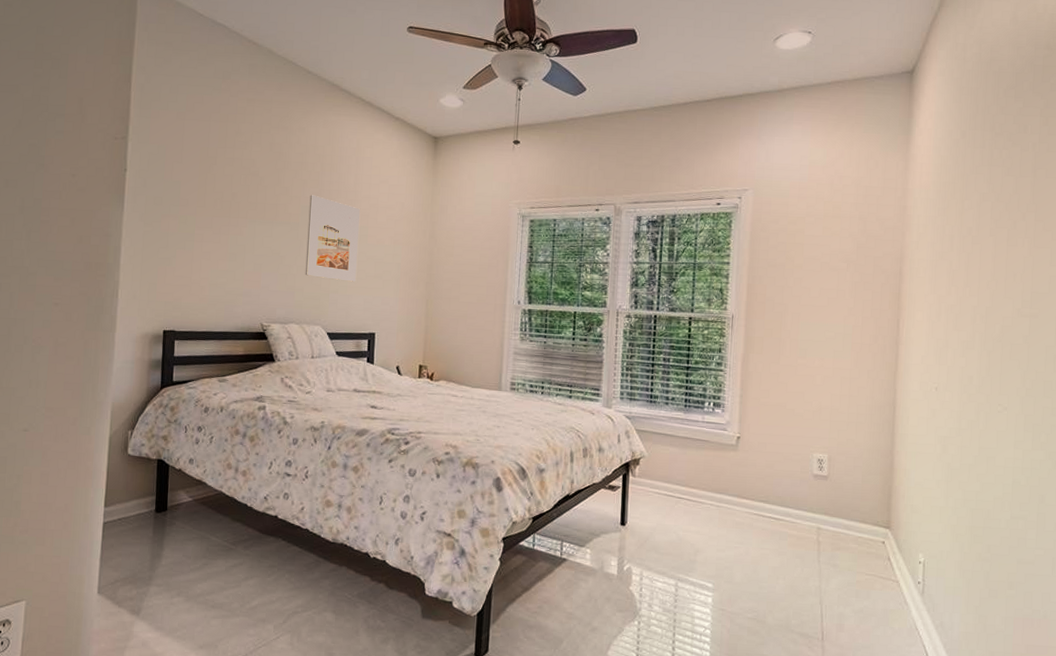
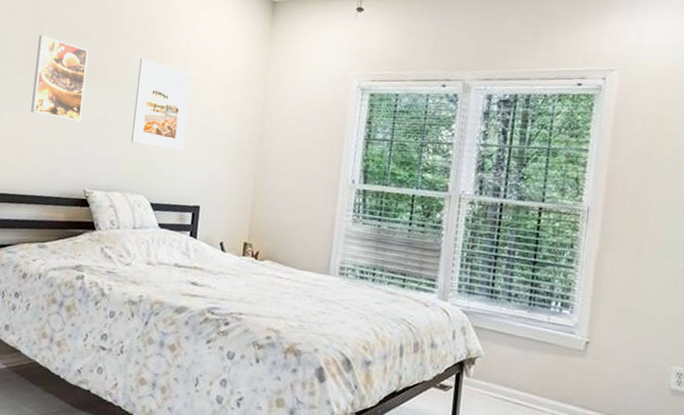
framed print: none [204,176,259,258] -> present [31,34,89,122]

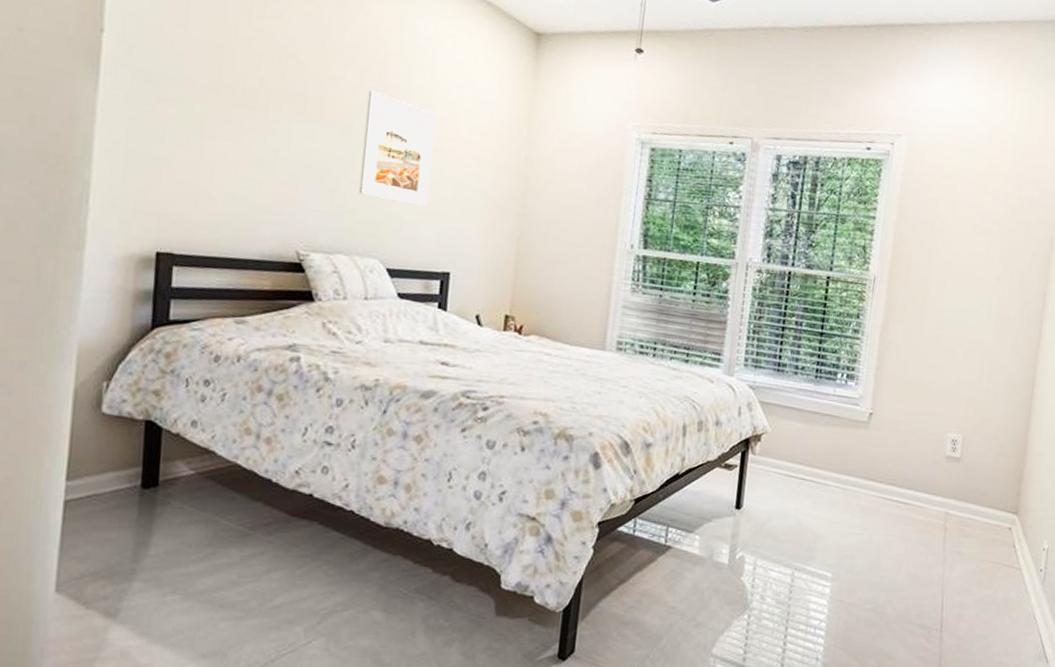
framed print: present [31,34,89,122] -> none [218,51,298,166]

